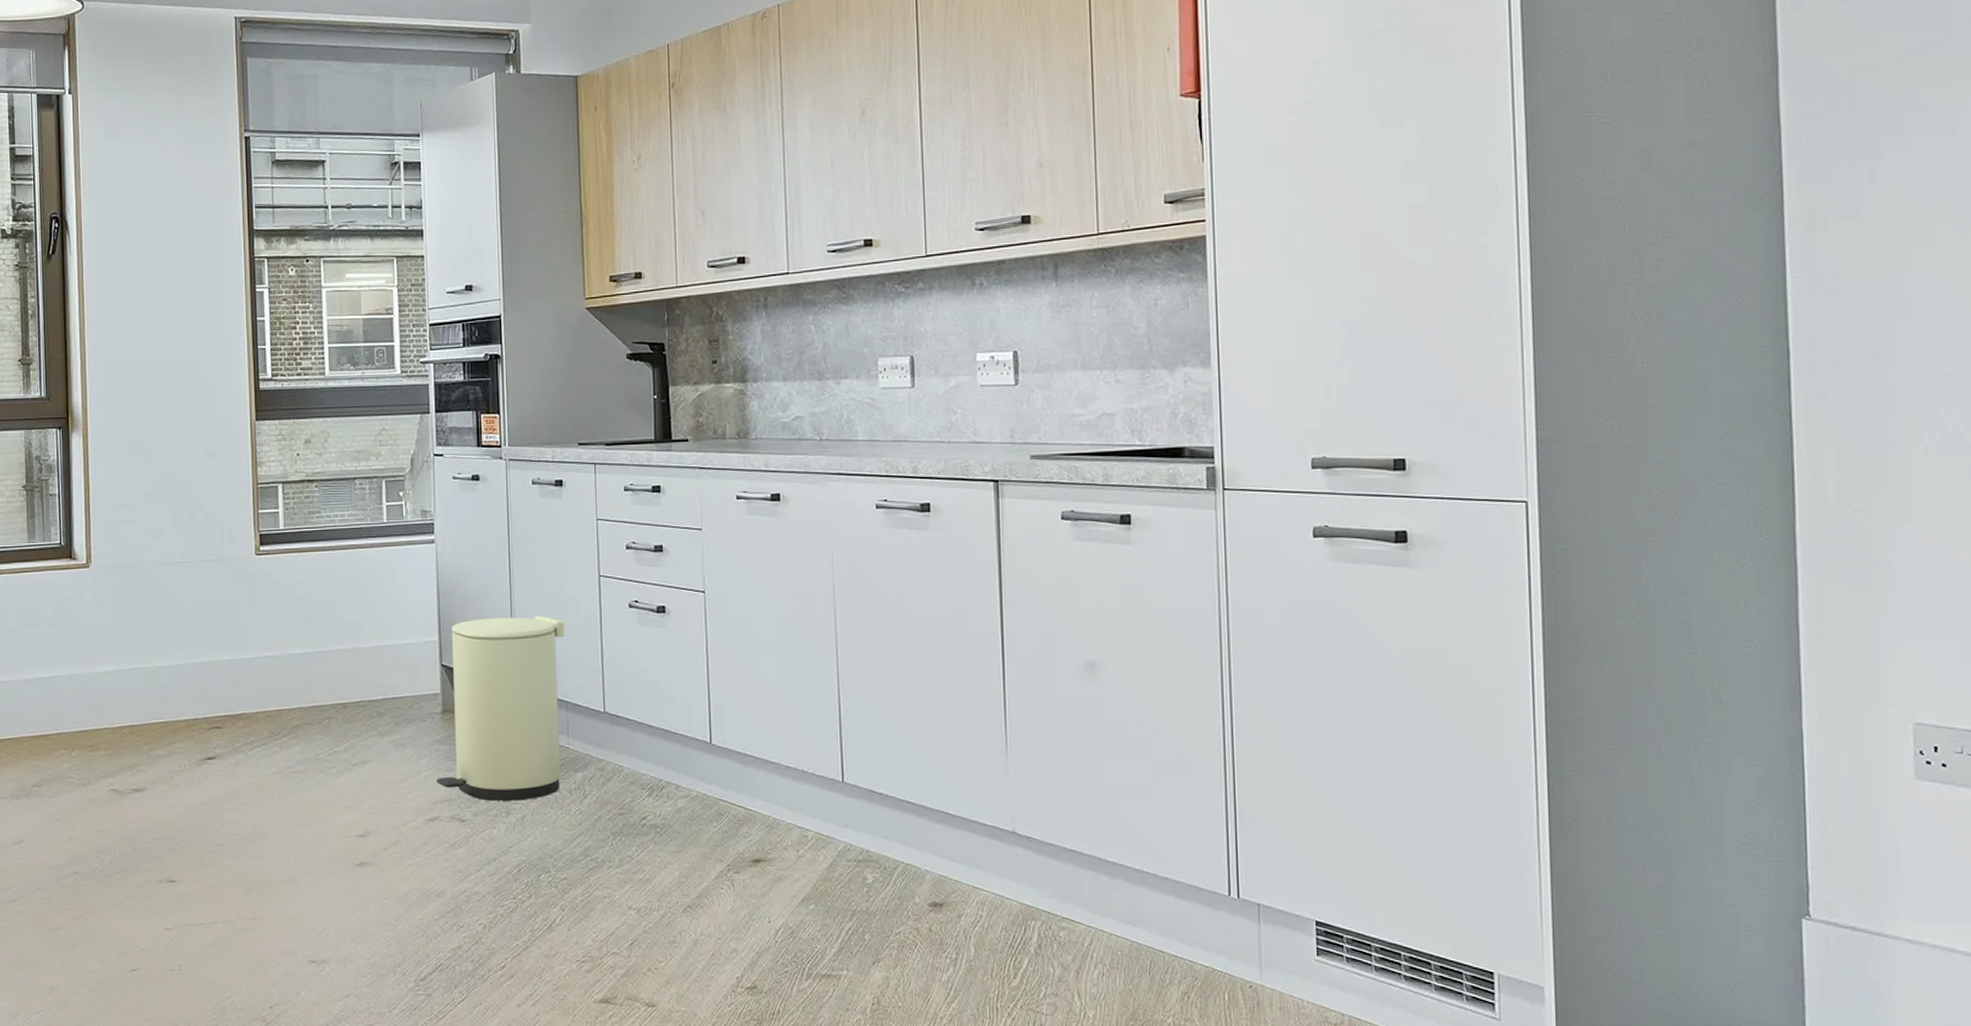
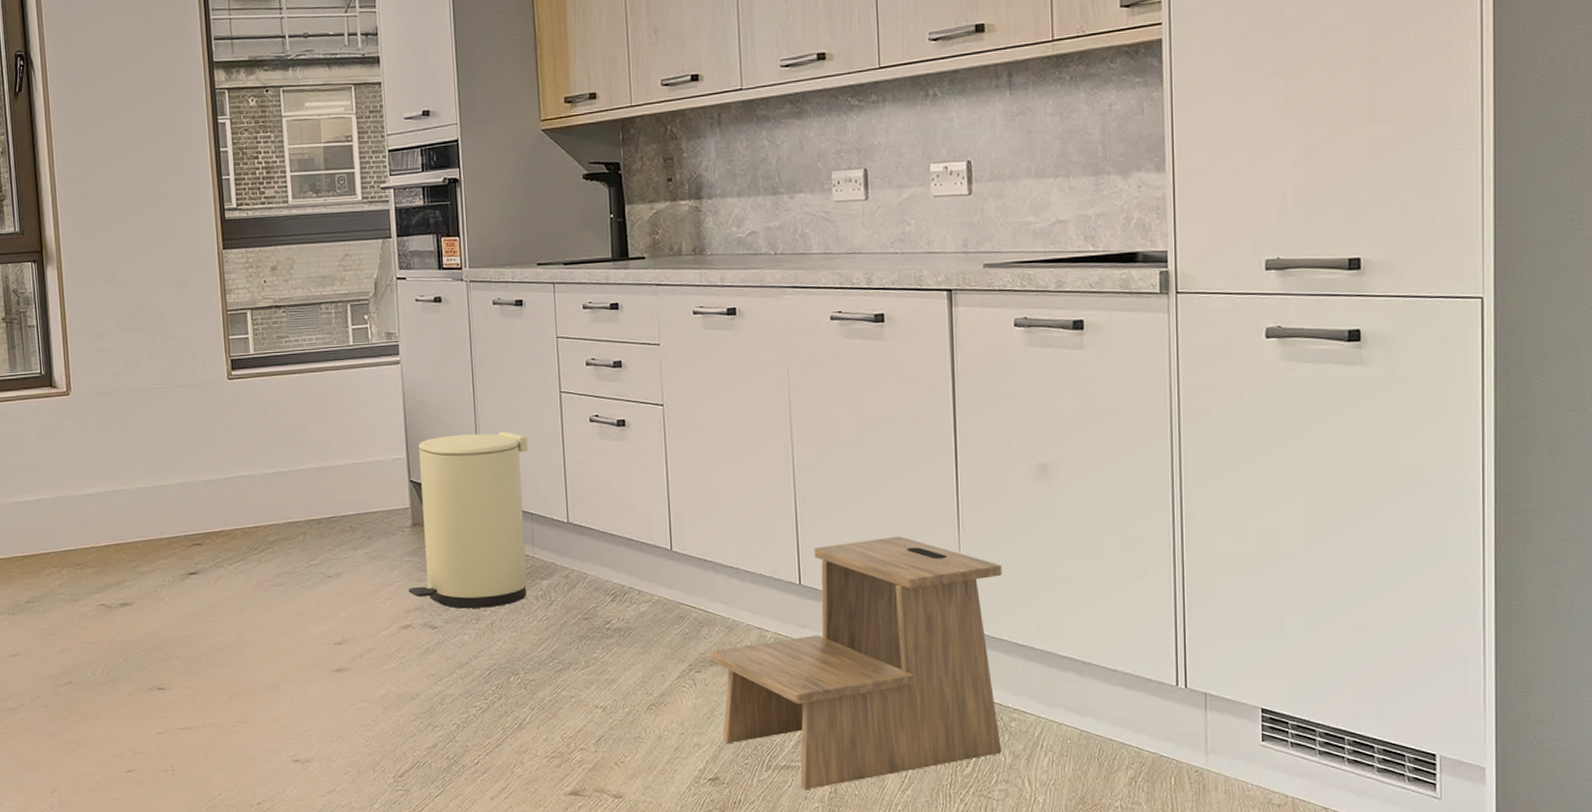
step stool: none [751,733,1051,1000] -> present [711,536,1002,789]

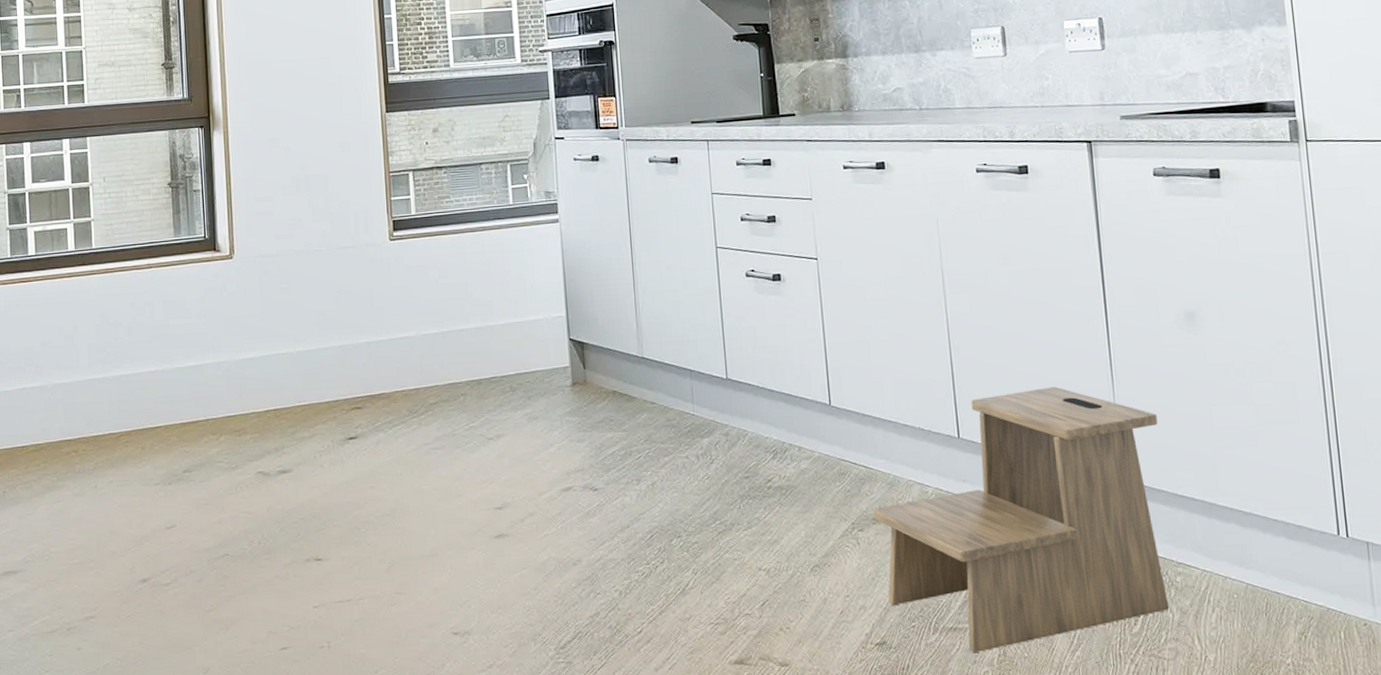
pedal bin: present [408,432,528,609] -> none [569,288,688,469]

